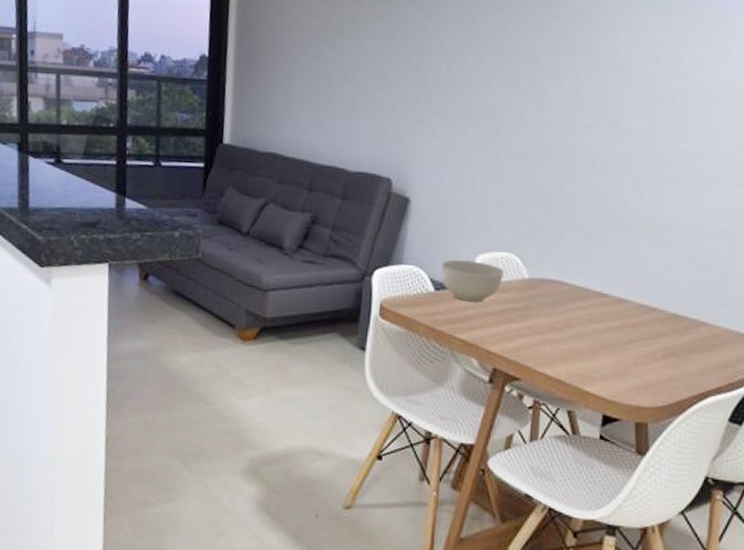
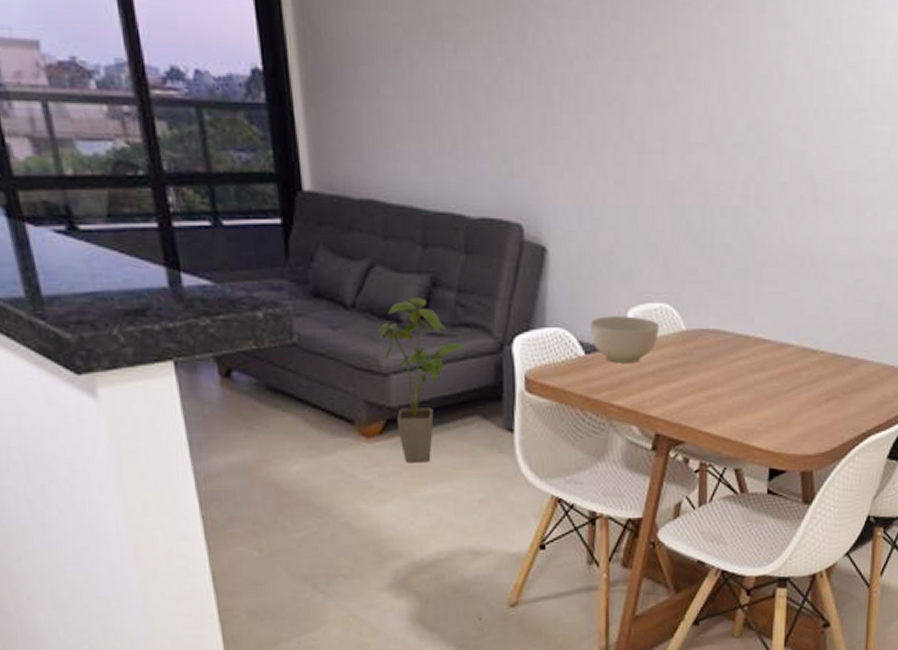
house plant: none [262,231,336,368] -> present [376,298,470,463]

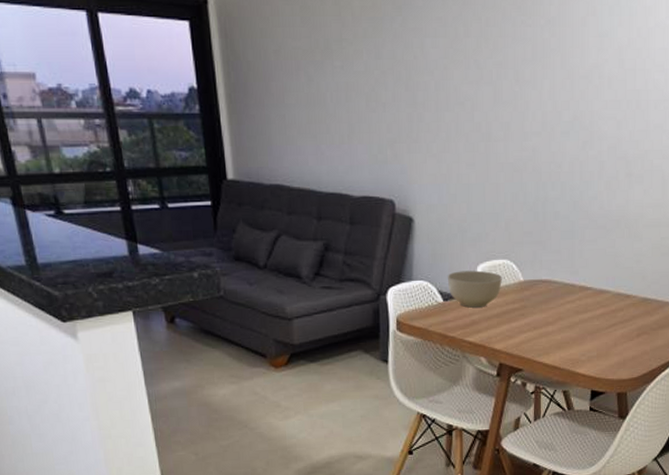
house plant: present [376,298,470,463] -> none [283,259,354,388]

